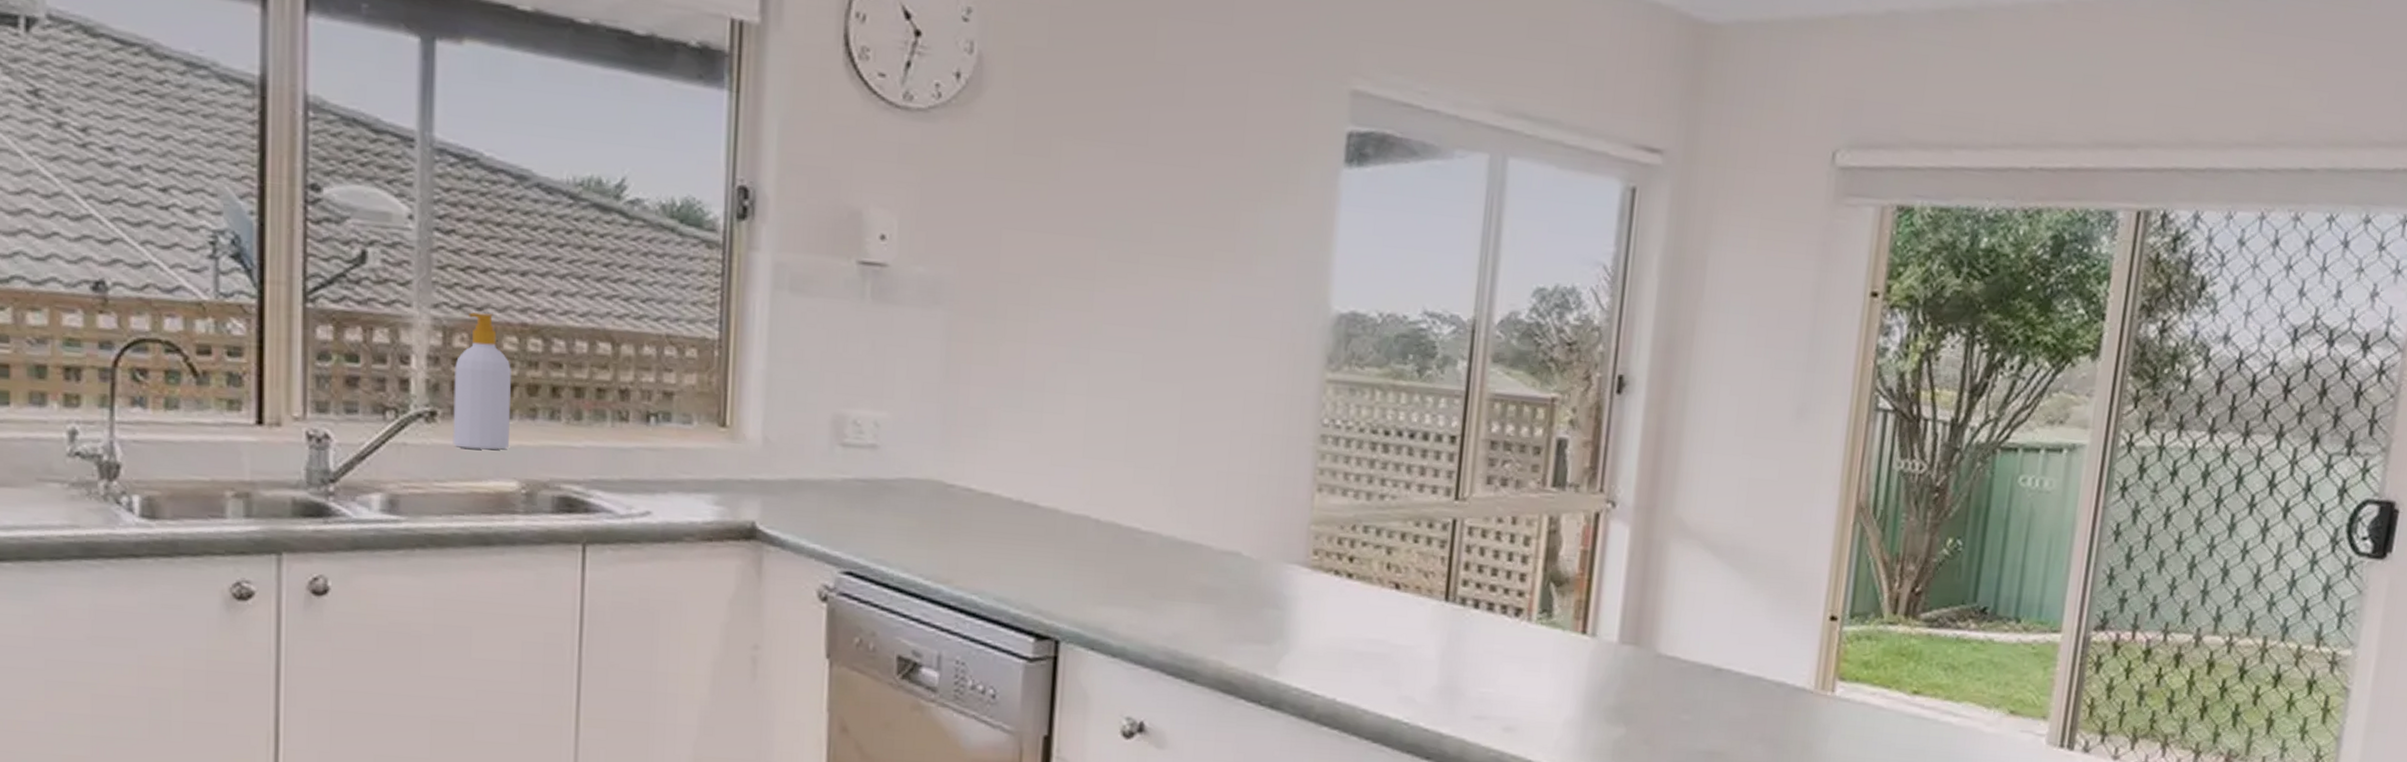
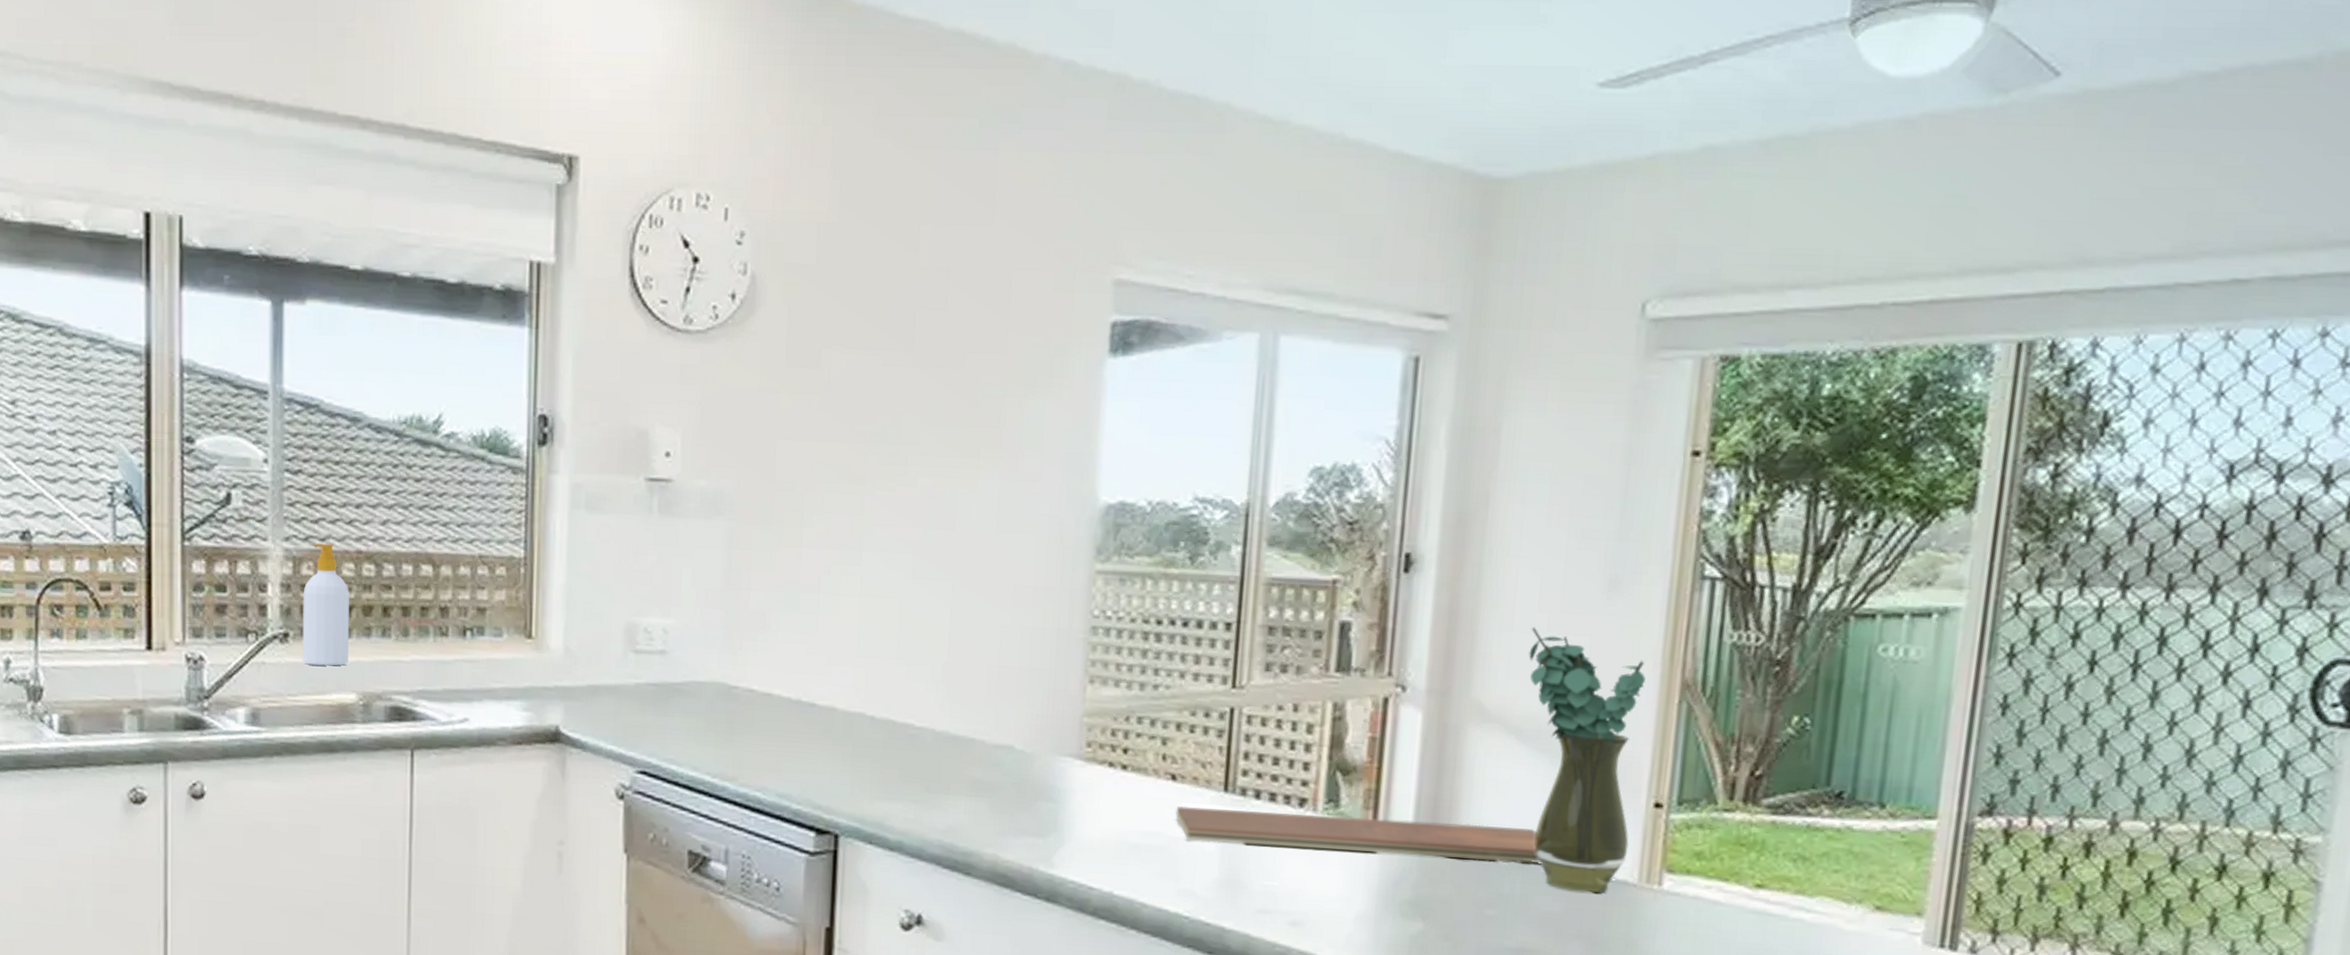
chopping board: none [1398,614,1731,672] -> present [1175,805,1541,864]
vase: none [1725,450,1826,700] -> present [1528,627,1646,894]

